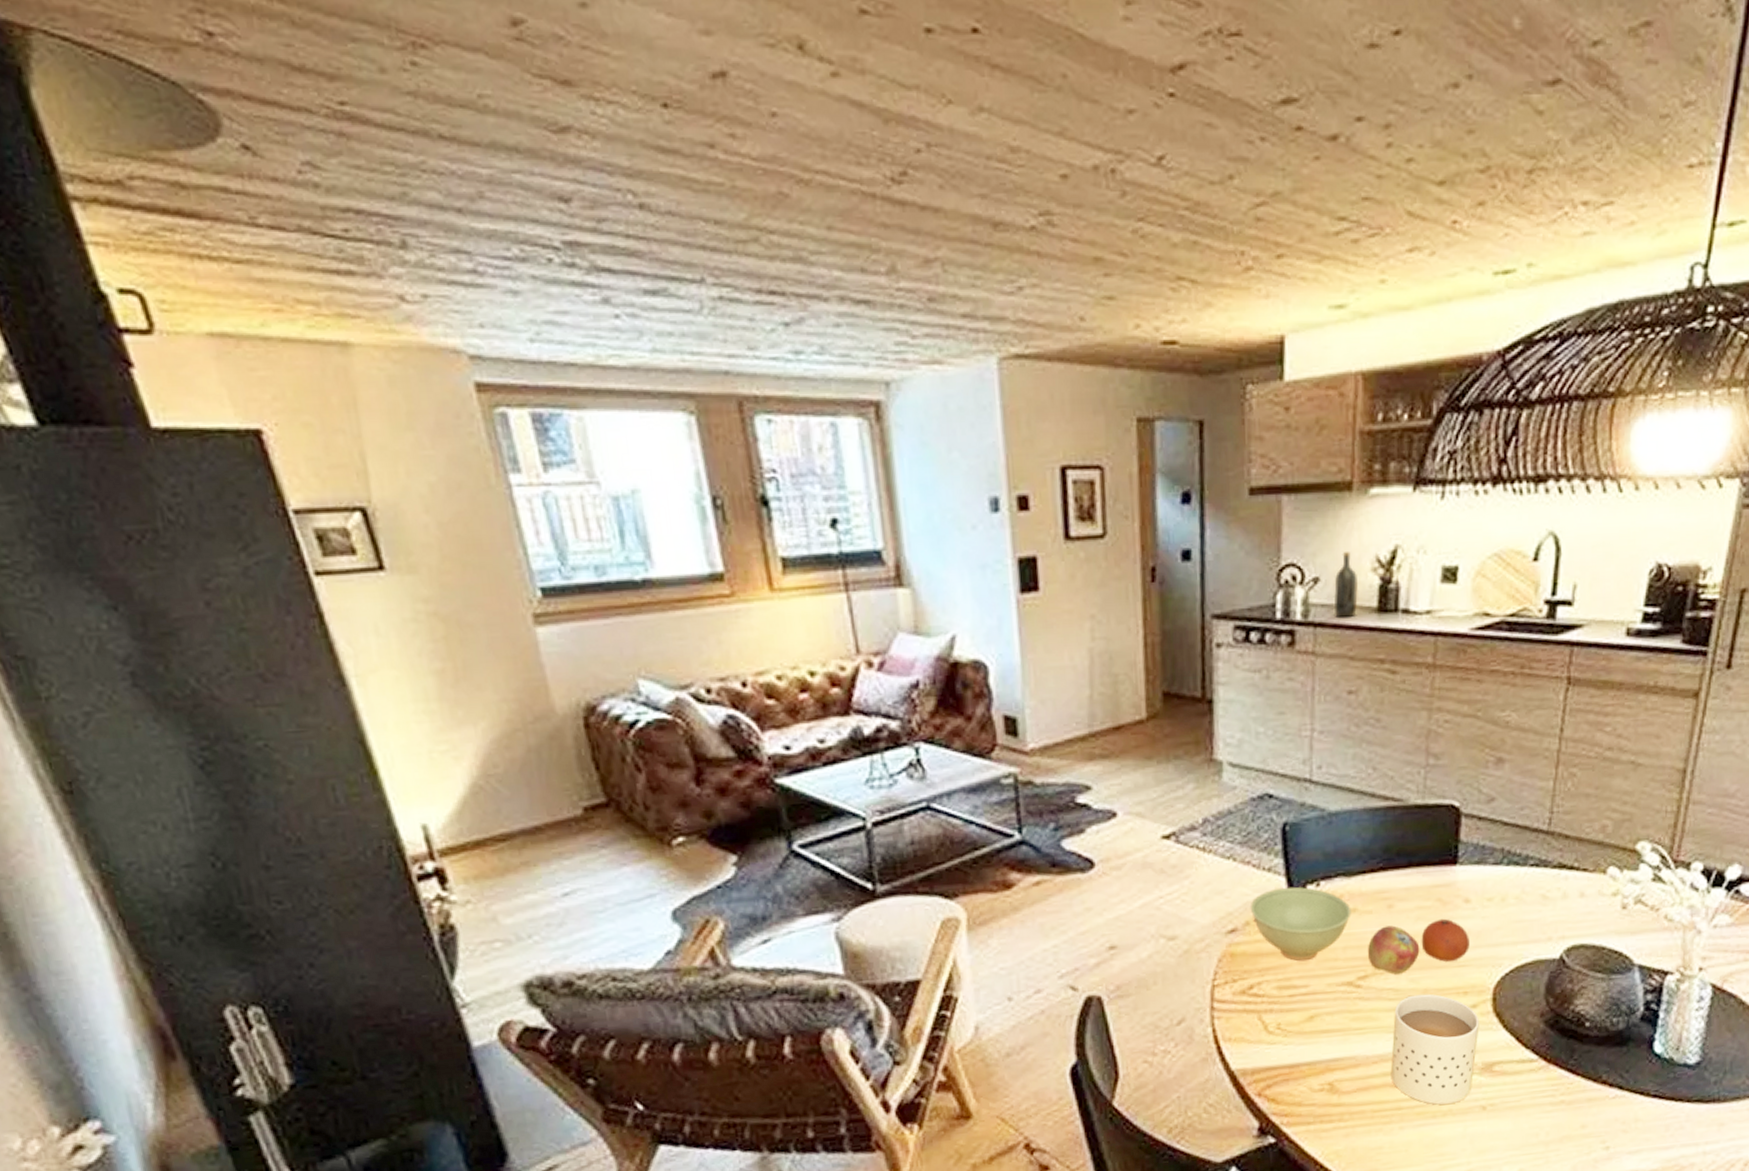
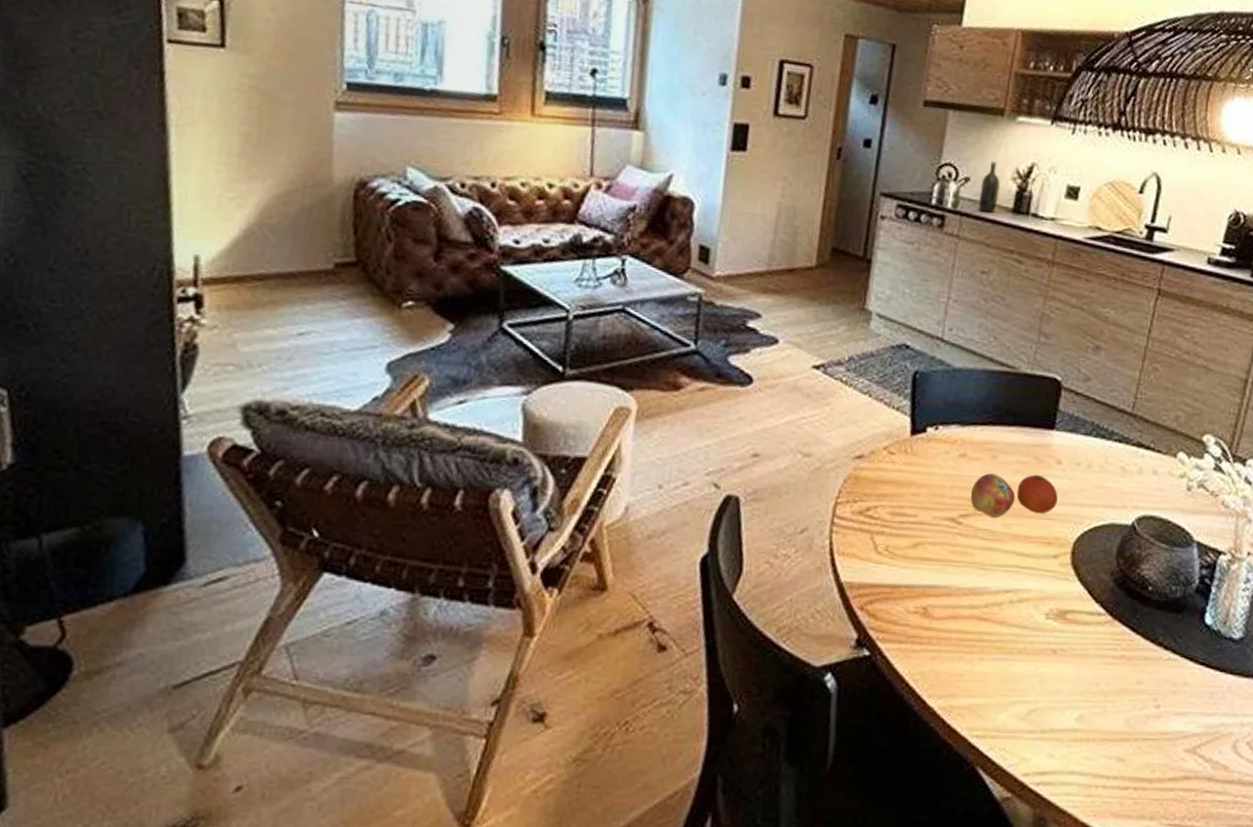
bowl: present [1250,886,1352,962] -> none [877,426,962,494]
mug: present [1390,993,1479,1106] -> none [977,538,1059,644]

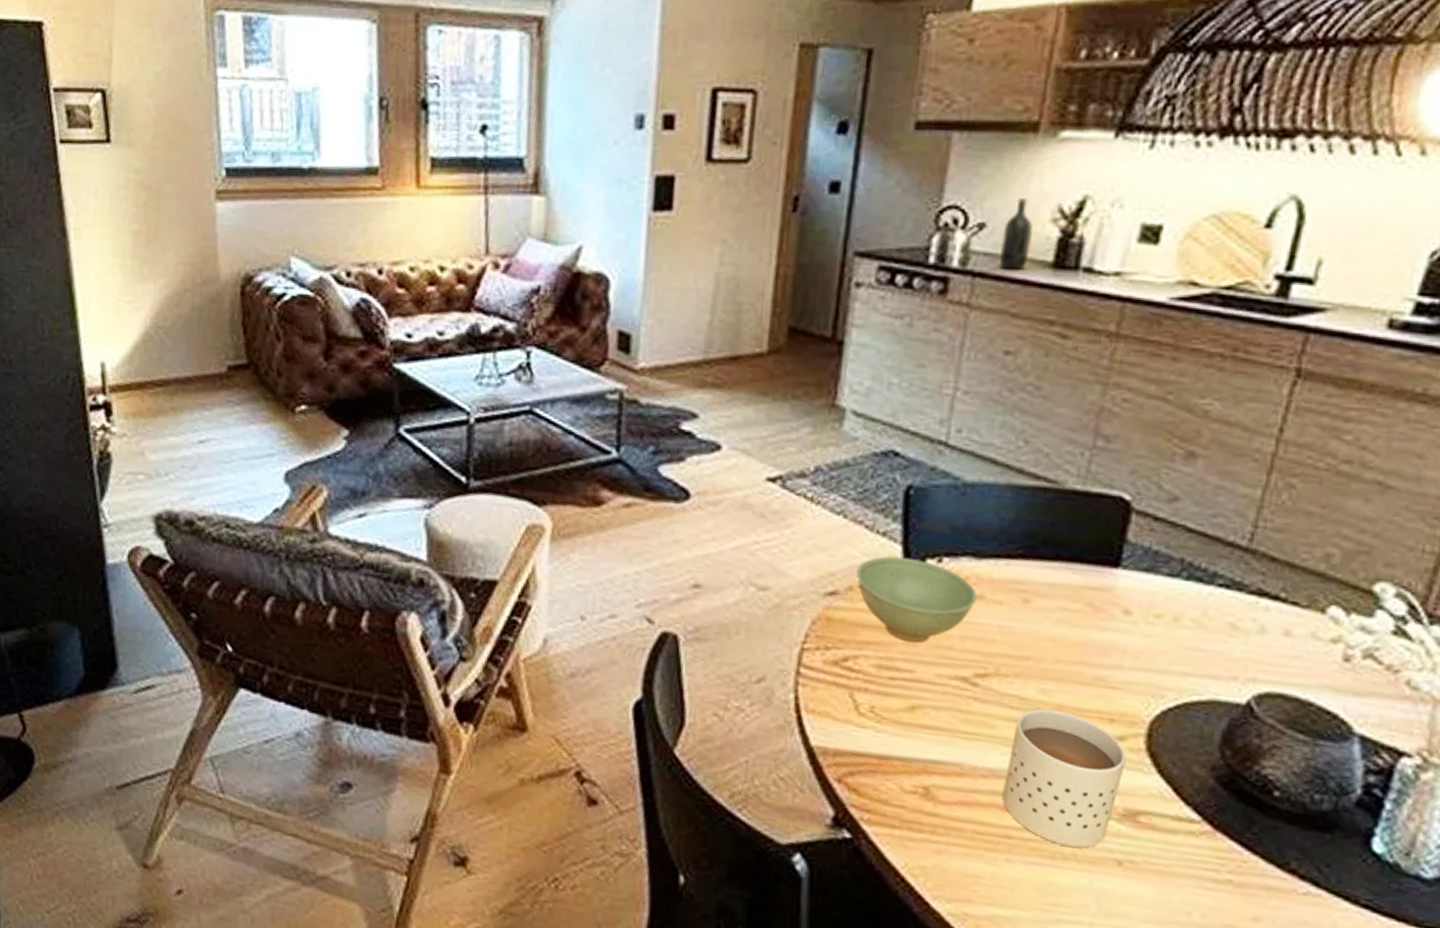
bowl: none [877,426,962,494] -> present [855,556,977,643]
fruit: present [970,473,1015,518] -> none [990,622,1059,681]
mug: none [977,538,1059,644] -> present [1002,708,1126,849]
fruit: present [1016,474,1058,513] -> none [1060,626,1125,680]

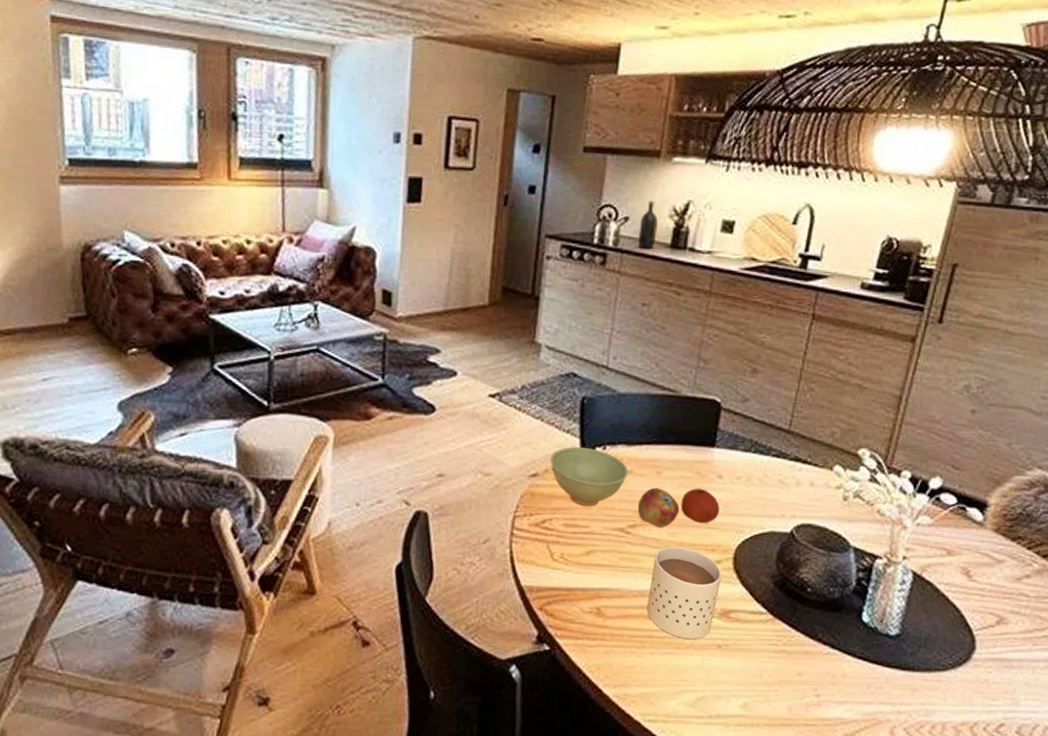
fruit: none [990,622,1059,681] -> present [637,488,680,528]
fruit: none [1060,626,1125,680] -> present [681,488,720,523]

